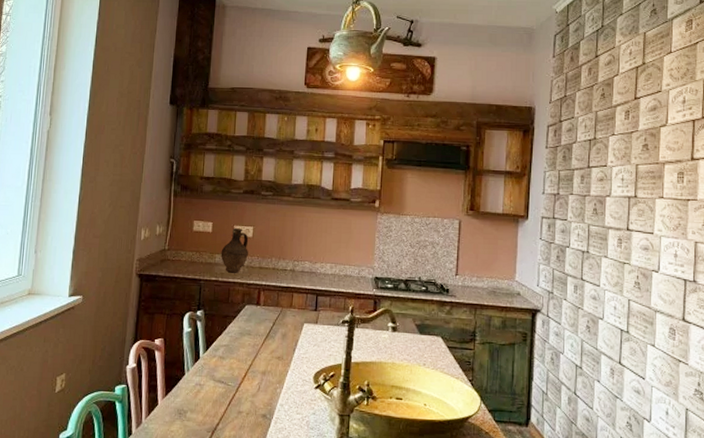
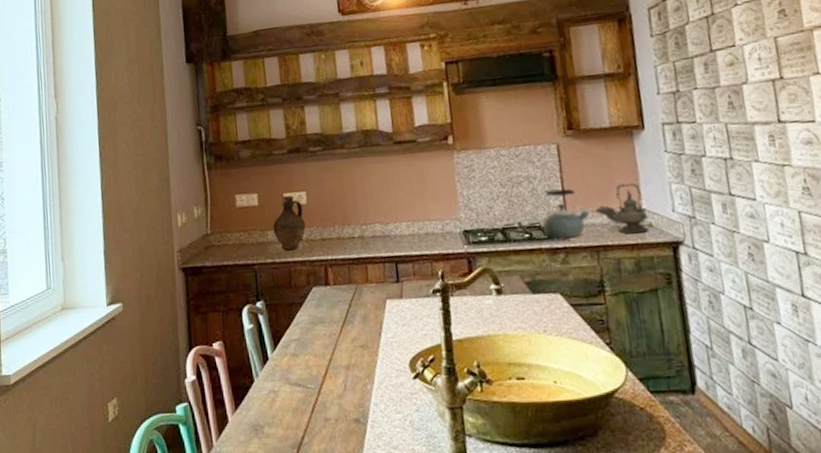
kettle: none [437,255,476,296] -> present [542,188,592,239]
teapot: none [479,259,519,299] -> present [594,182,649,234]

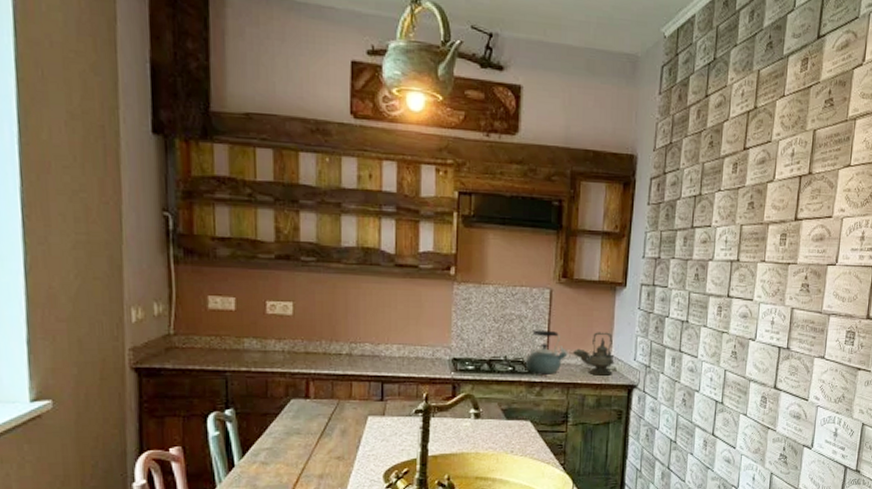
ceramic jug: present [272,196,306,251] -> none [251,304,289,361]

